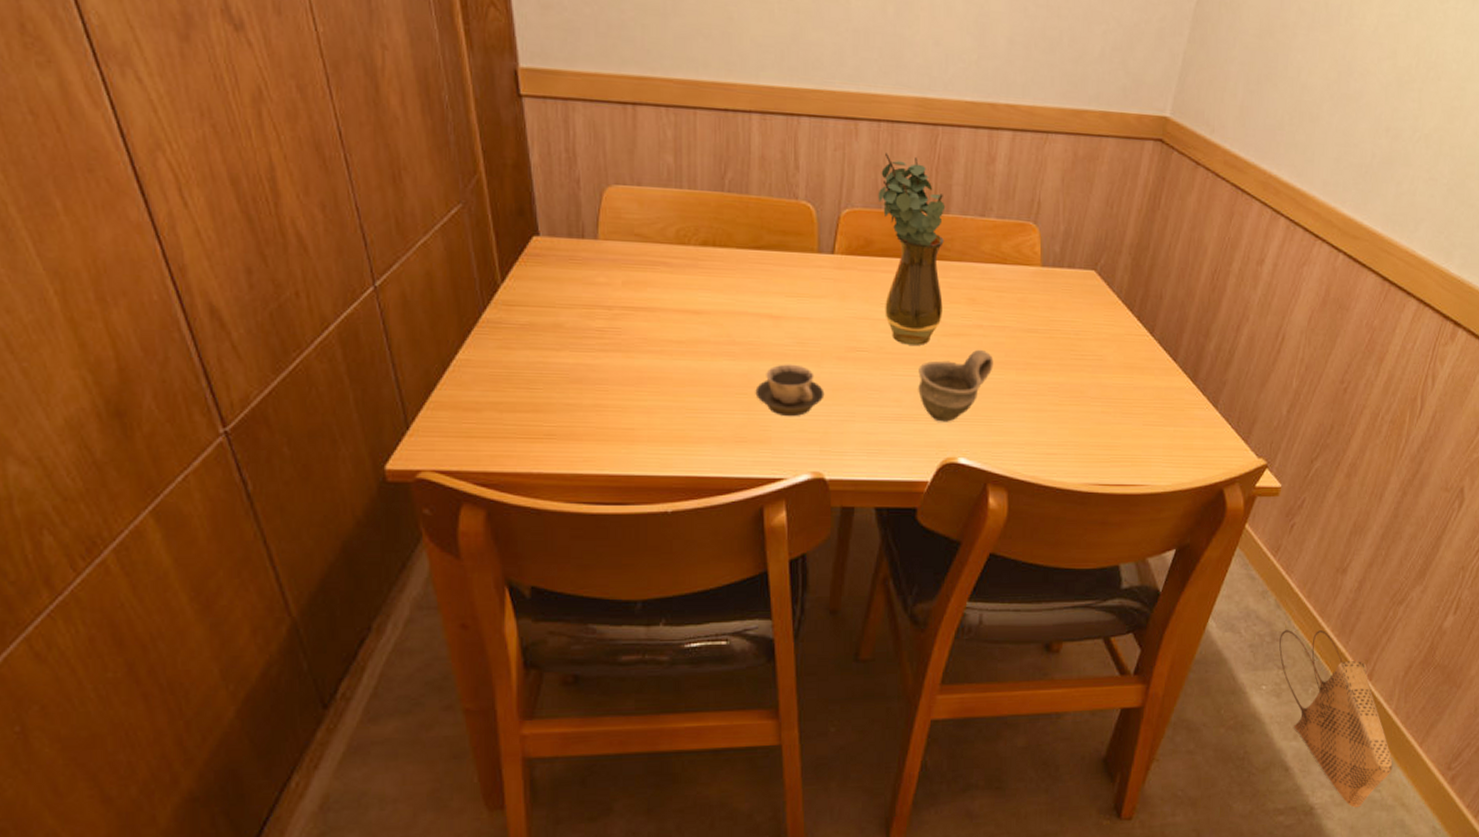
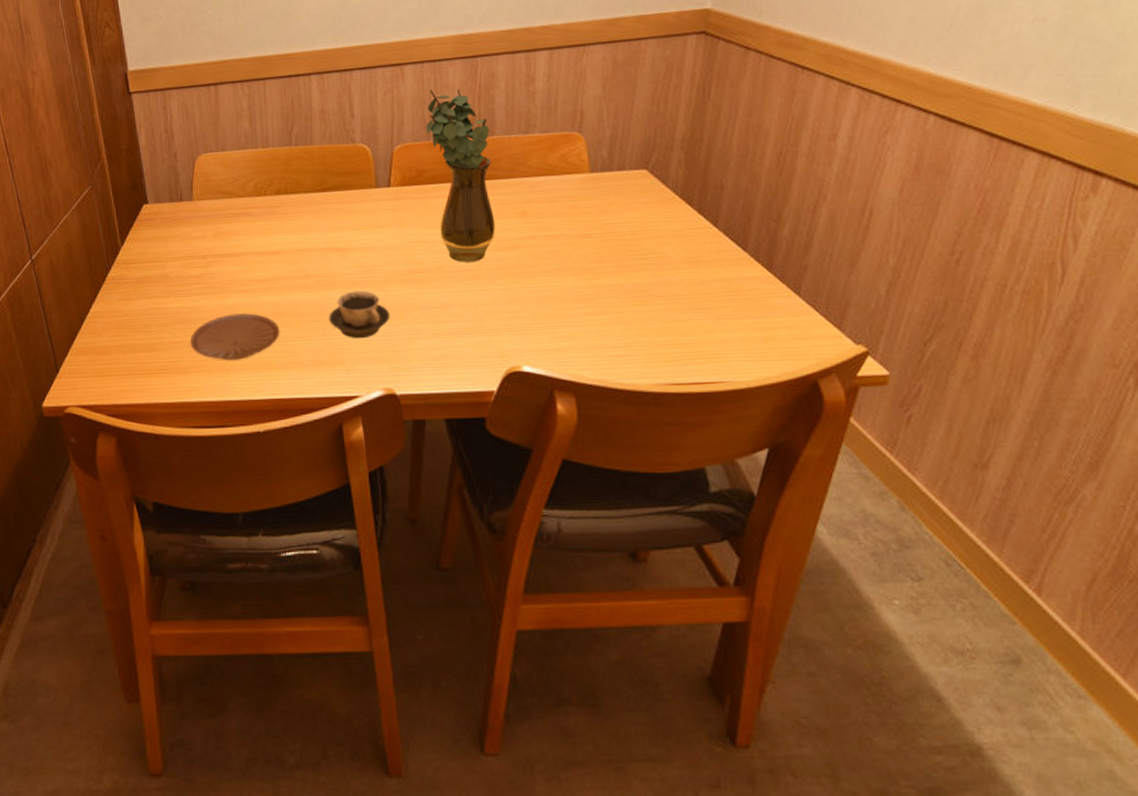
plate: none [586,377,698,430] -> present [190,313,280,361]
cup: present [918,349,994,422] -> none [476,259,550,333]
shopping bag: present [1279,630,1393,808] -> none [909,536,1088,751]

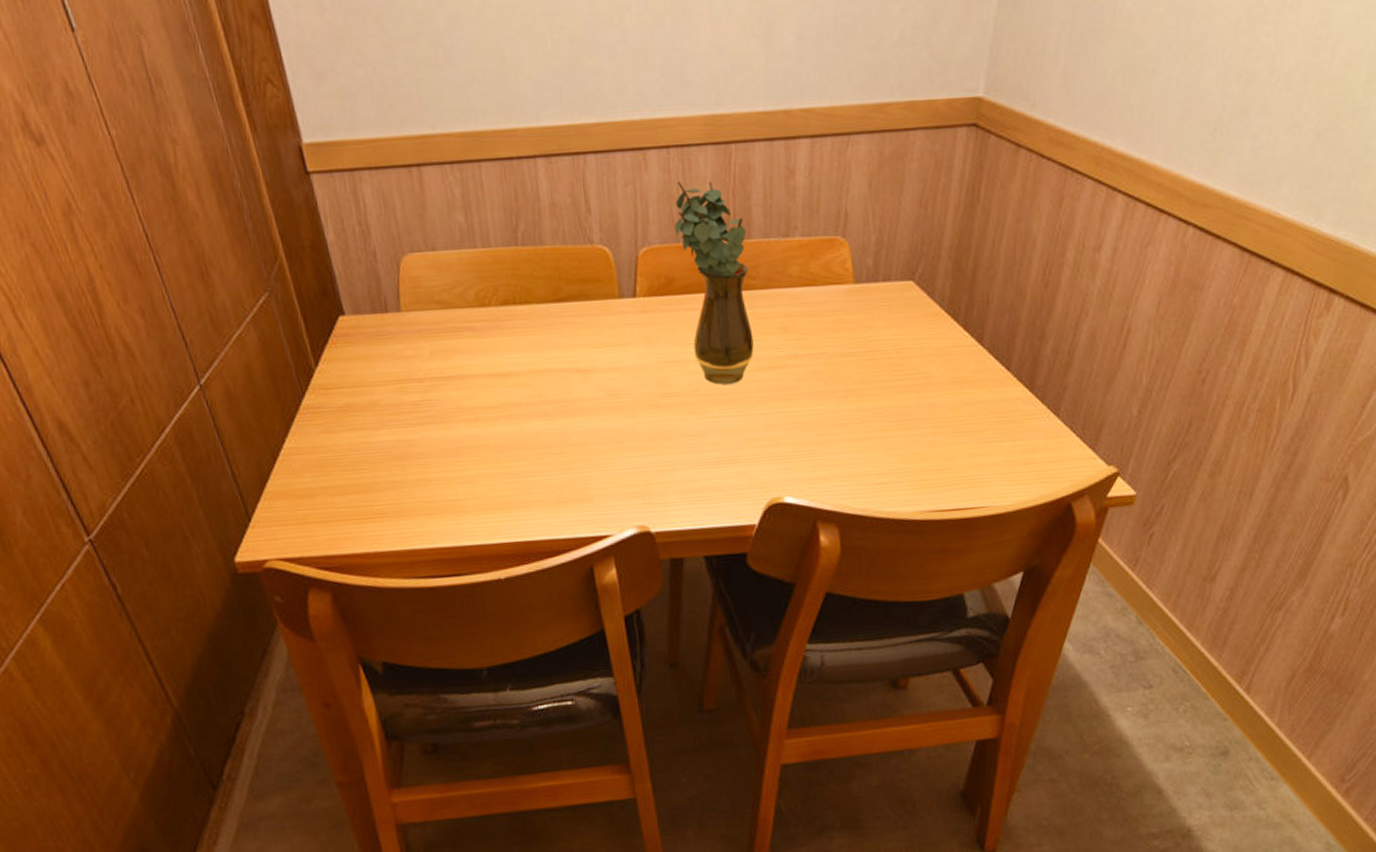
plate: present [190,313,280,361] -> none [410,446,517,501]
cup: present [328,290,391,339] -> none [572,417,642,472]

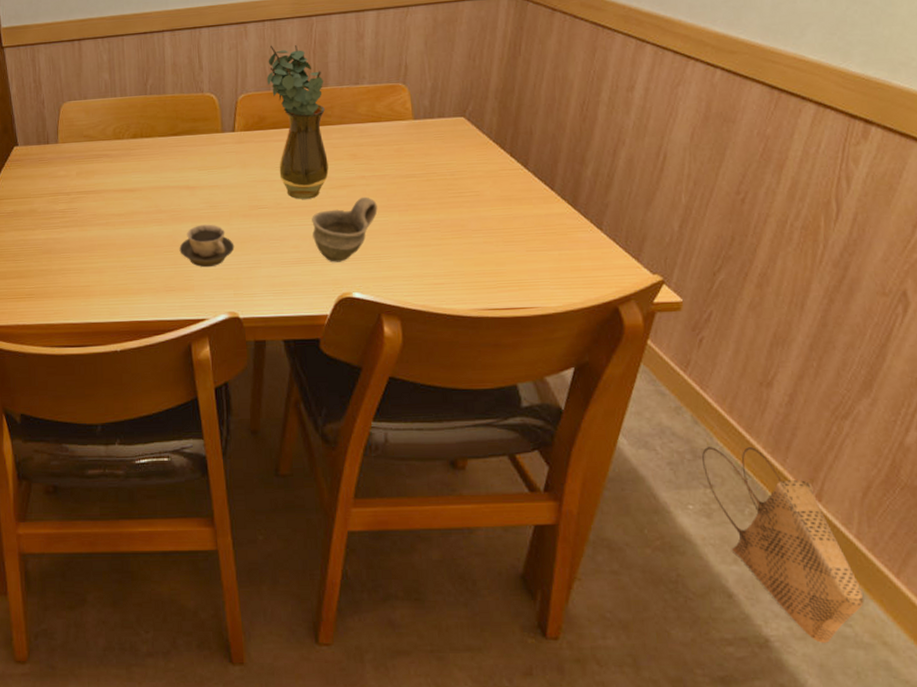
cup: none [572,417,642,472] -> present [179,224,235,268]
cup: none [734,380,813,462] -> present [312,196,378,262]
shopping bag: none [1144,644,1278,828] -> present [702,447,865,643]

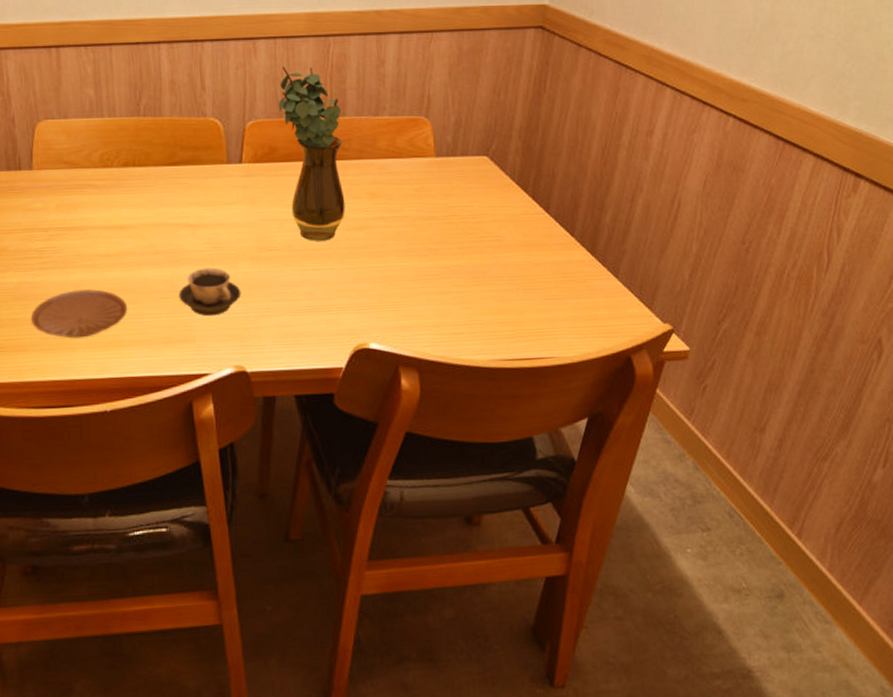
plate: none [54,244,136,287] -> present [30,289,128,339]
cup: present [312,196,378,262] -> none [326,239,397,311]
shopping bag: present [702,447,865,643] -> none [701,490,832,670]

